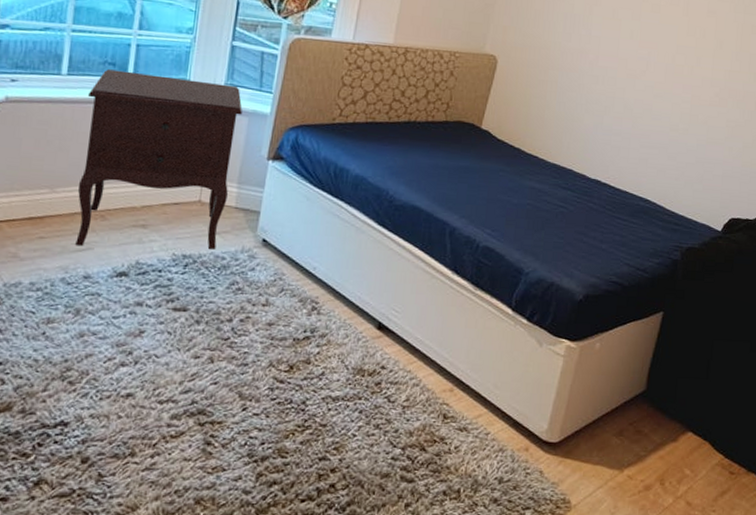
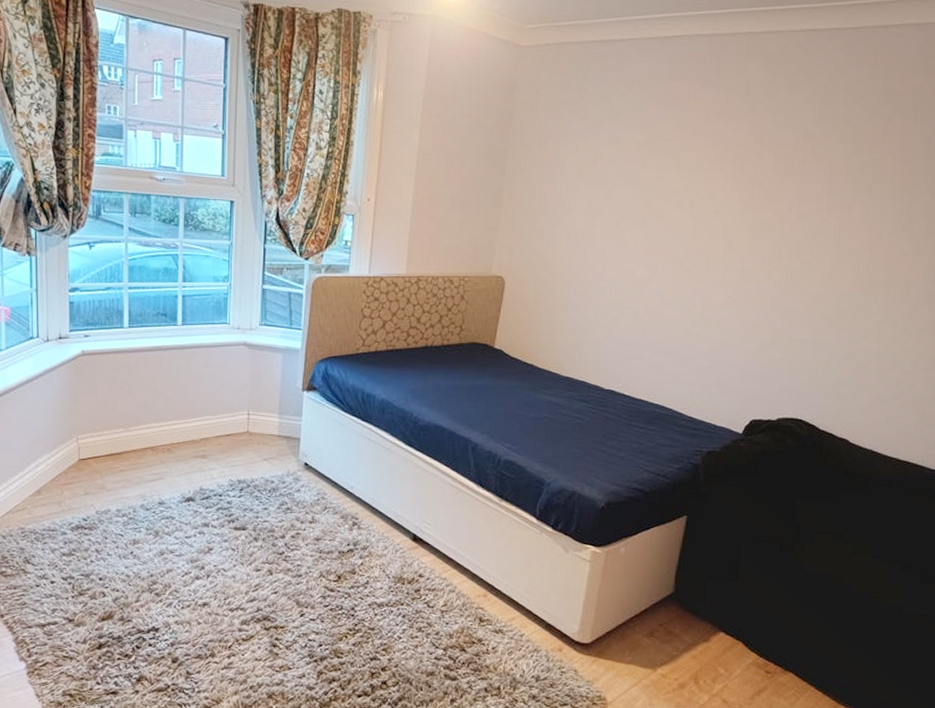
nightstand: present [75,69,242,249] -> none [146,320,277,477]

